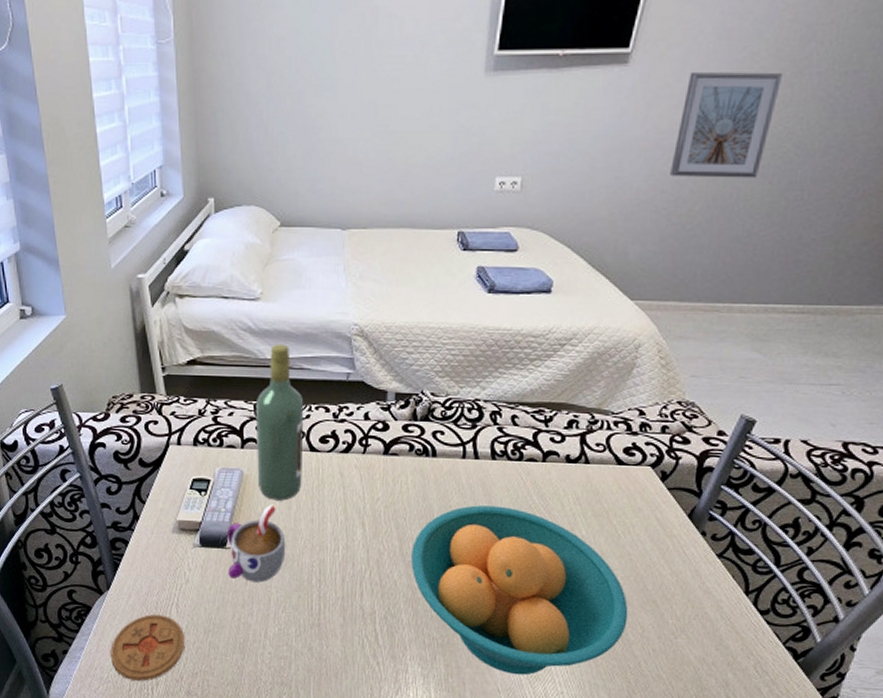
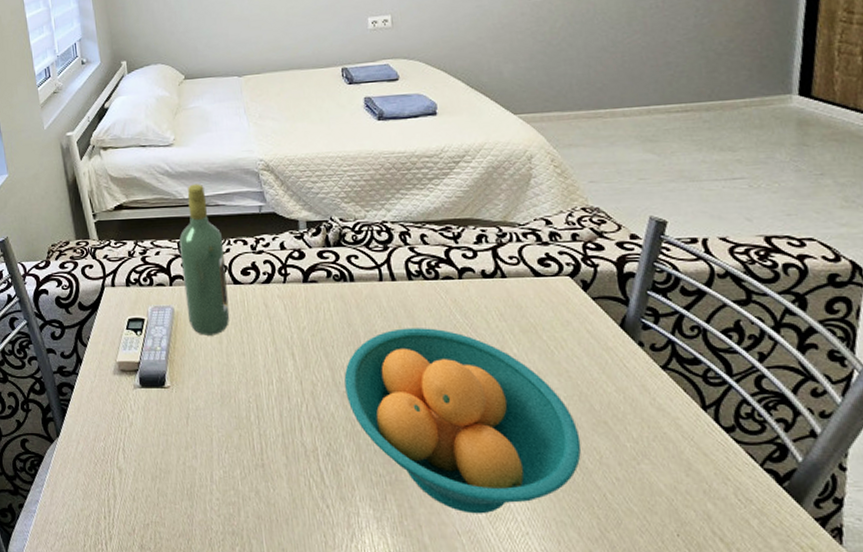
coaster: present [111,614,185,681] -> none [63,462,135,535]
mug: present [226,504,286,583] -> none [164,340,222,422]

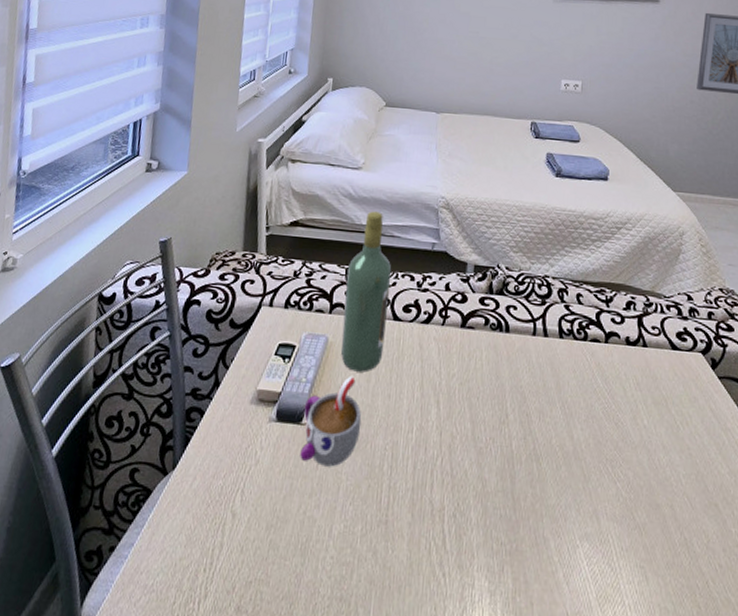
mug: none [164,340,222,422] -> present [300,376,362,467]
fruit bowl: present [344,328,582,514] -> none [482,386,692,595]

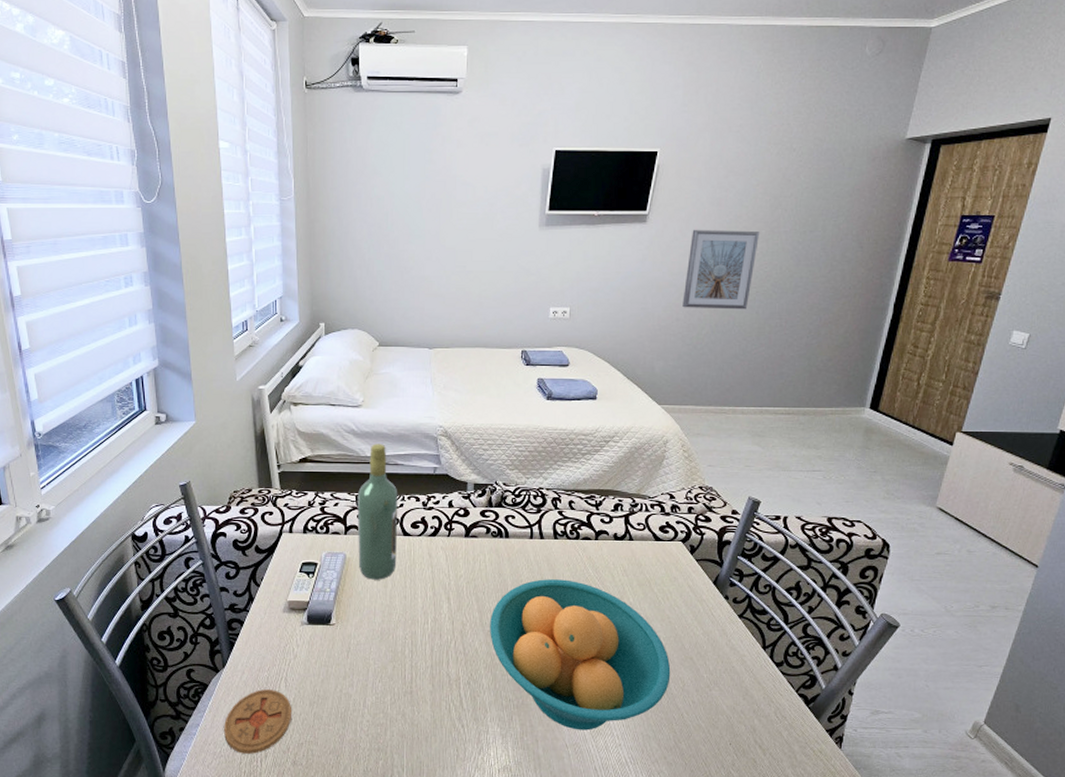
coaster: none [160,502,245,592] -> present [224,689,292,754]
mug: present [300,376,362,467] -> none [331,583,383,655]
fruit bowl: none [482,386,692,595] -> present [490,579,671,731]

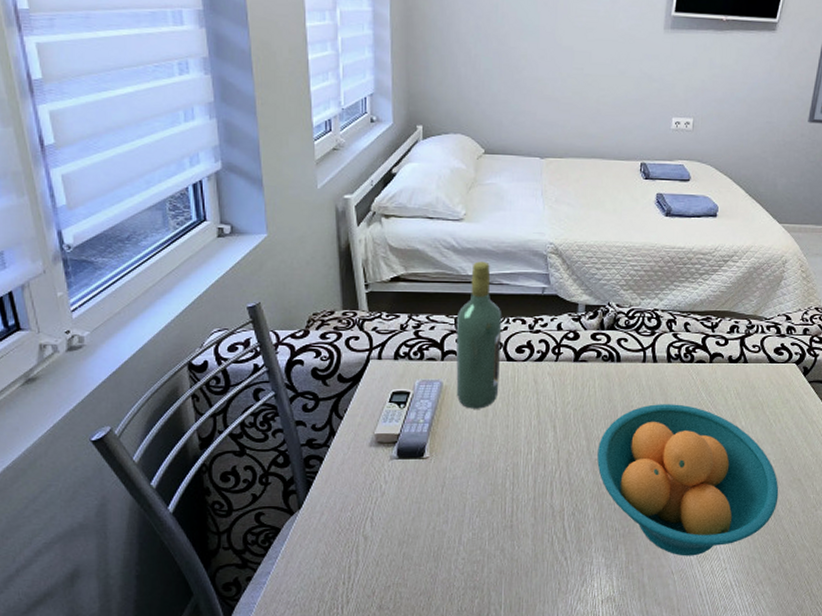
coaster: present [224,689,292,754] -> none [299,530,379,601]

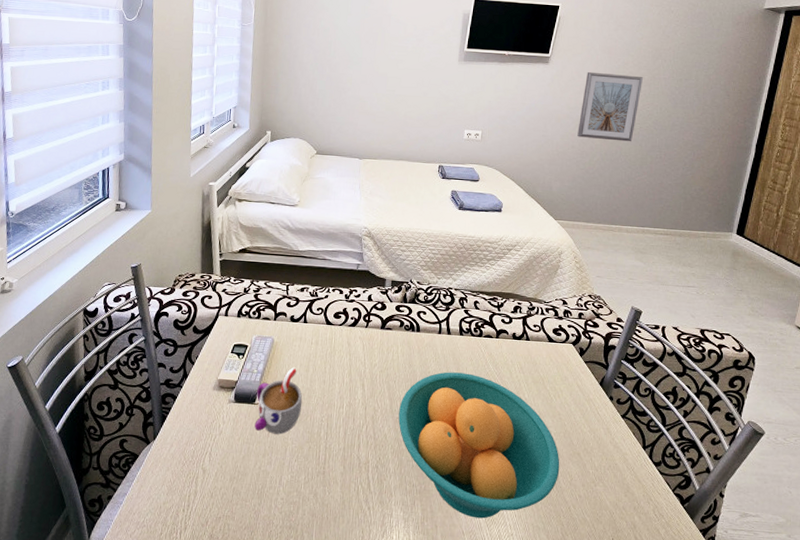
mug: none [424,413,482,490] -> present [254,367,303,435]
wine bottle: present [456,261,502,409] -> none [284,239,324,365]

